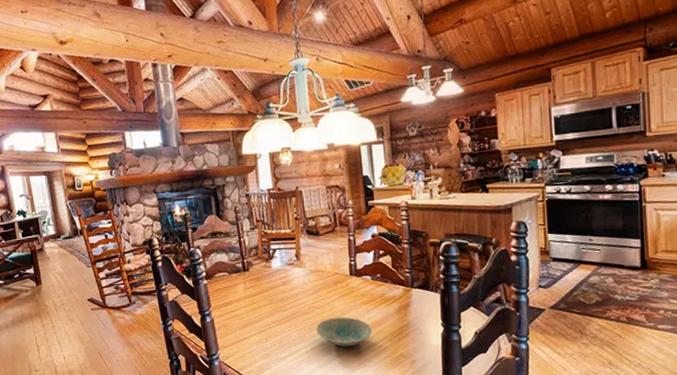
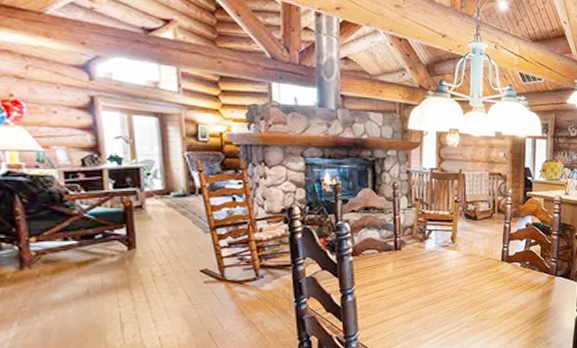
bowl: present [316,316,373,347] -> none [463,300,516,330]

